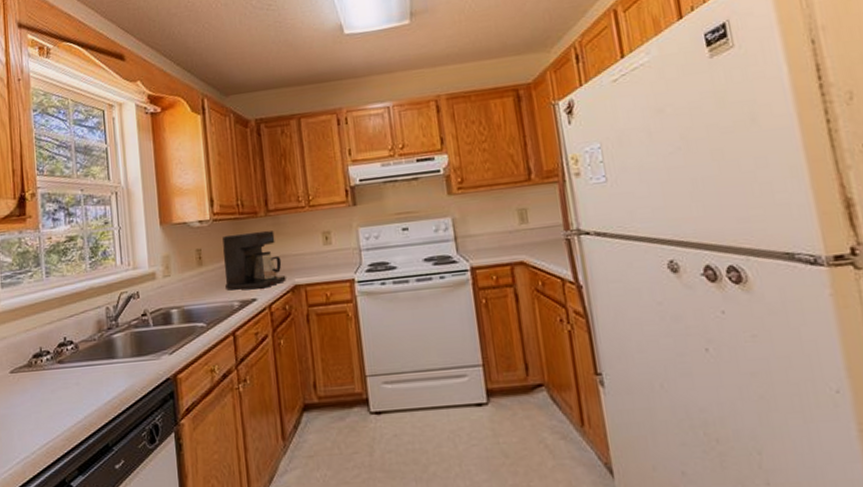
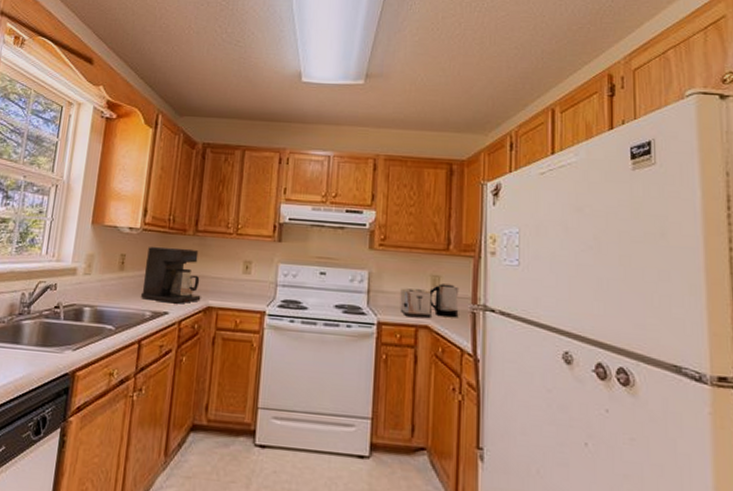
toaster: none [488,225,525,257] -> present [400,288,432,318]
kettle: none [518,214,553,250] -> present [429,283,460,318]

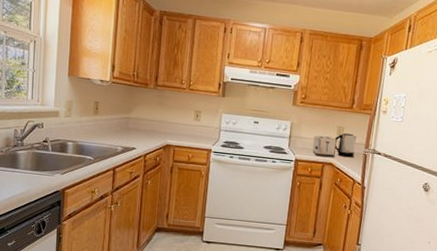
coffee maker: present [141,246,201,304] -> none [113,96,161,142]

